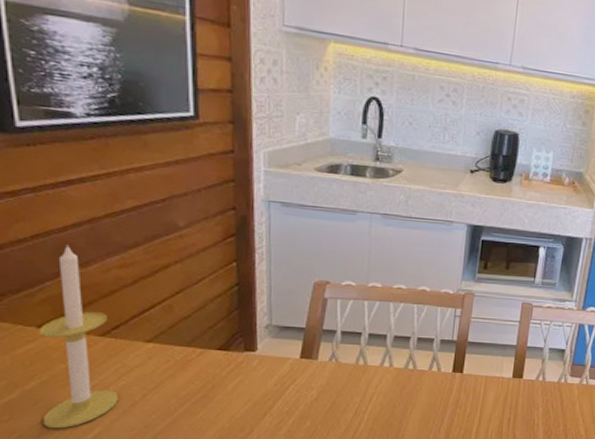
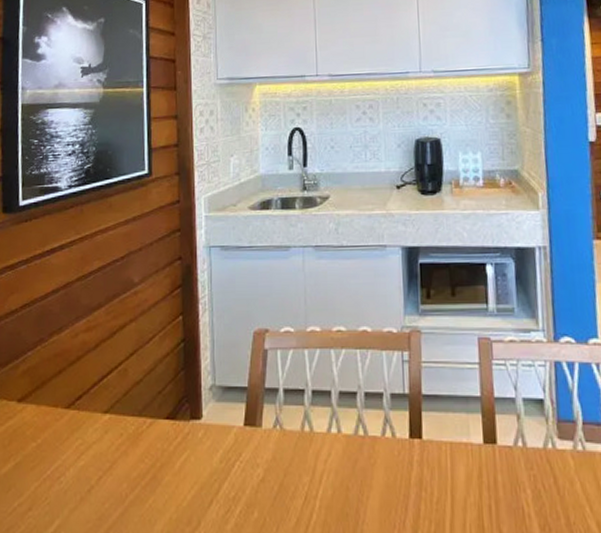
candle: present [39,245,118,429] -> none [12,312,77,521]

